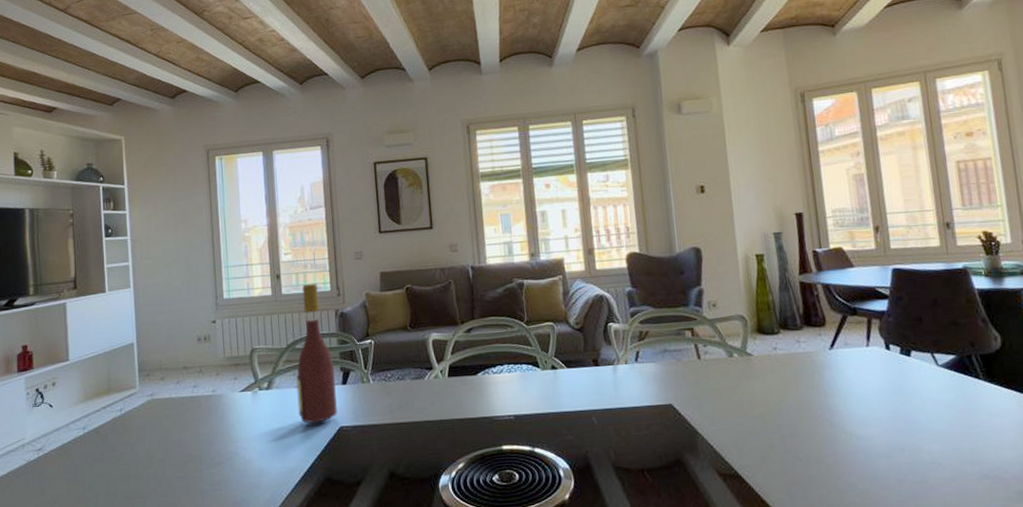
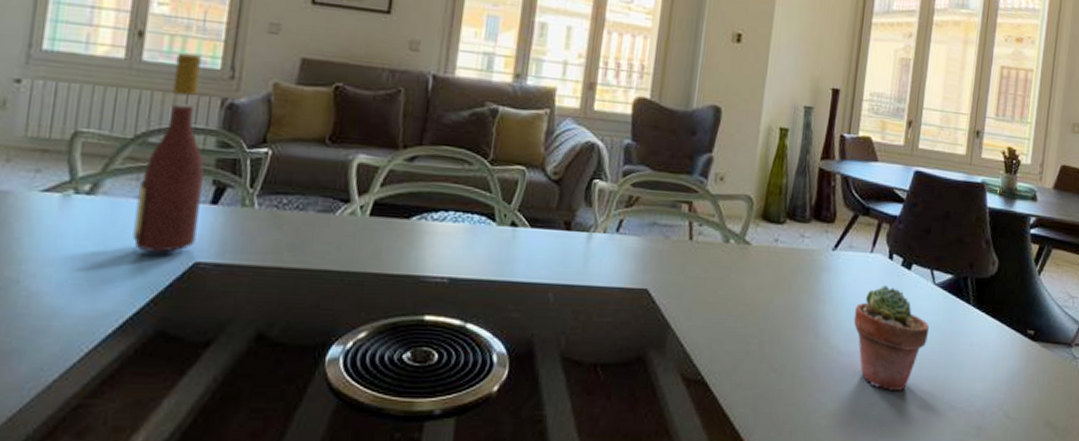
potted succulent: none [863,373,944,466] -> present [853,286,930,391]

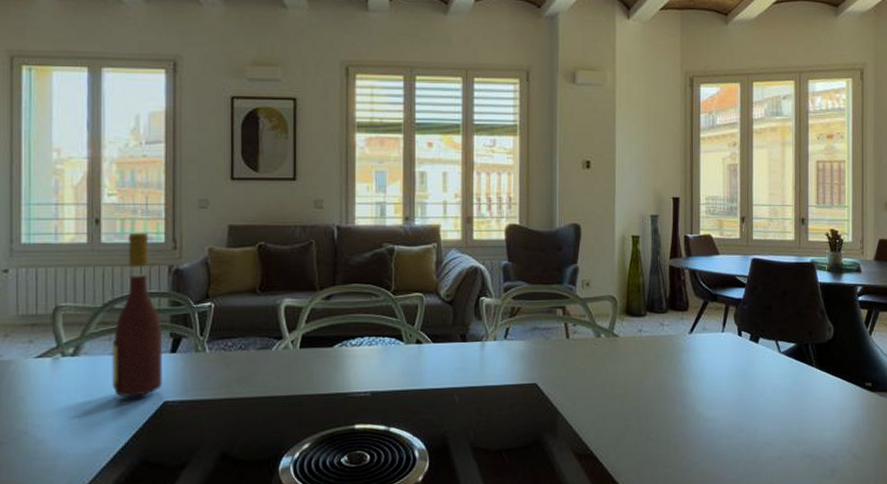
potted succulent: present [853,286,930,391] -> none [714,359,780,446]

